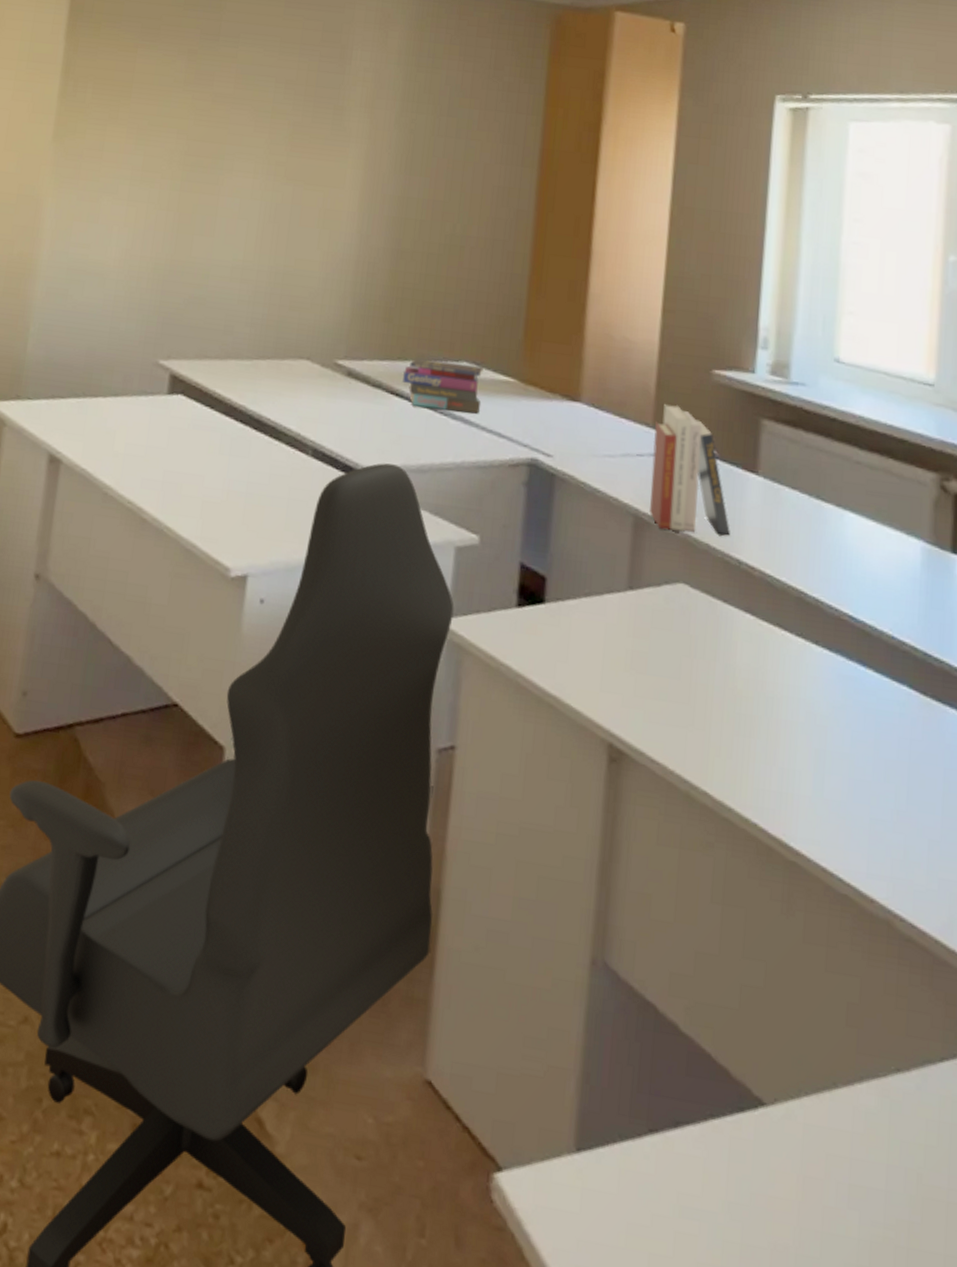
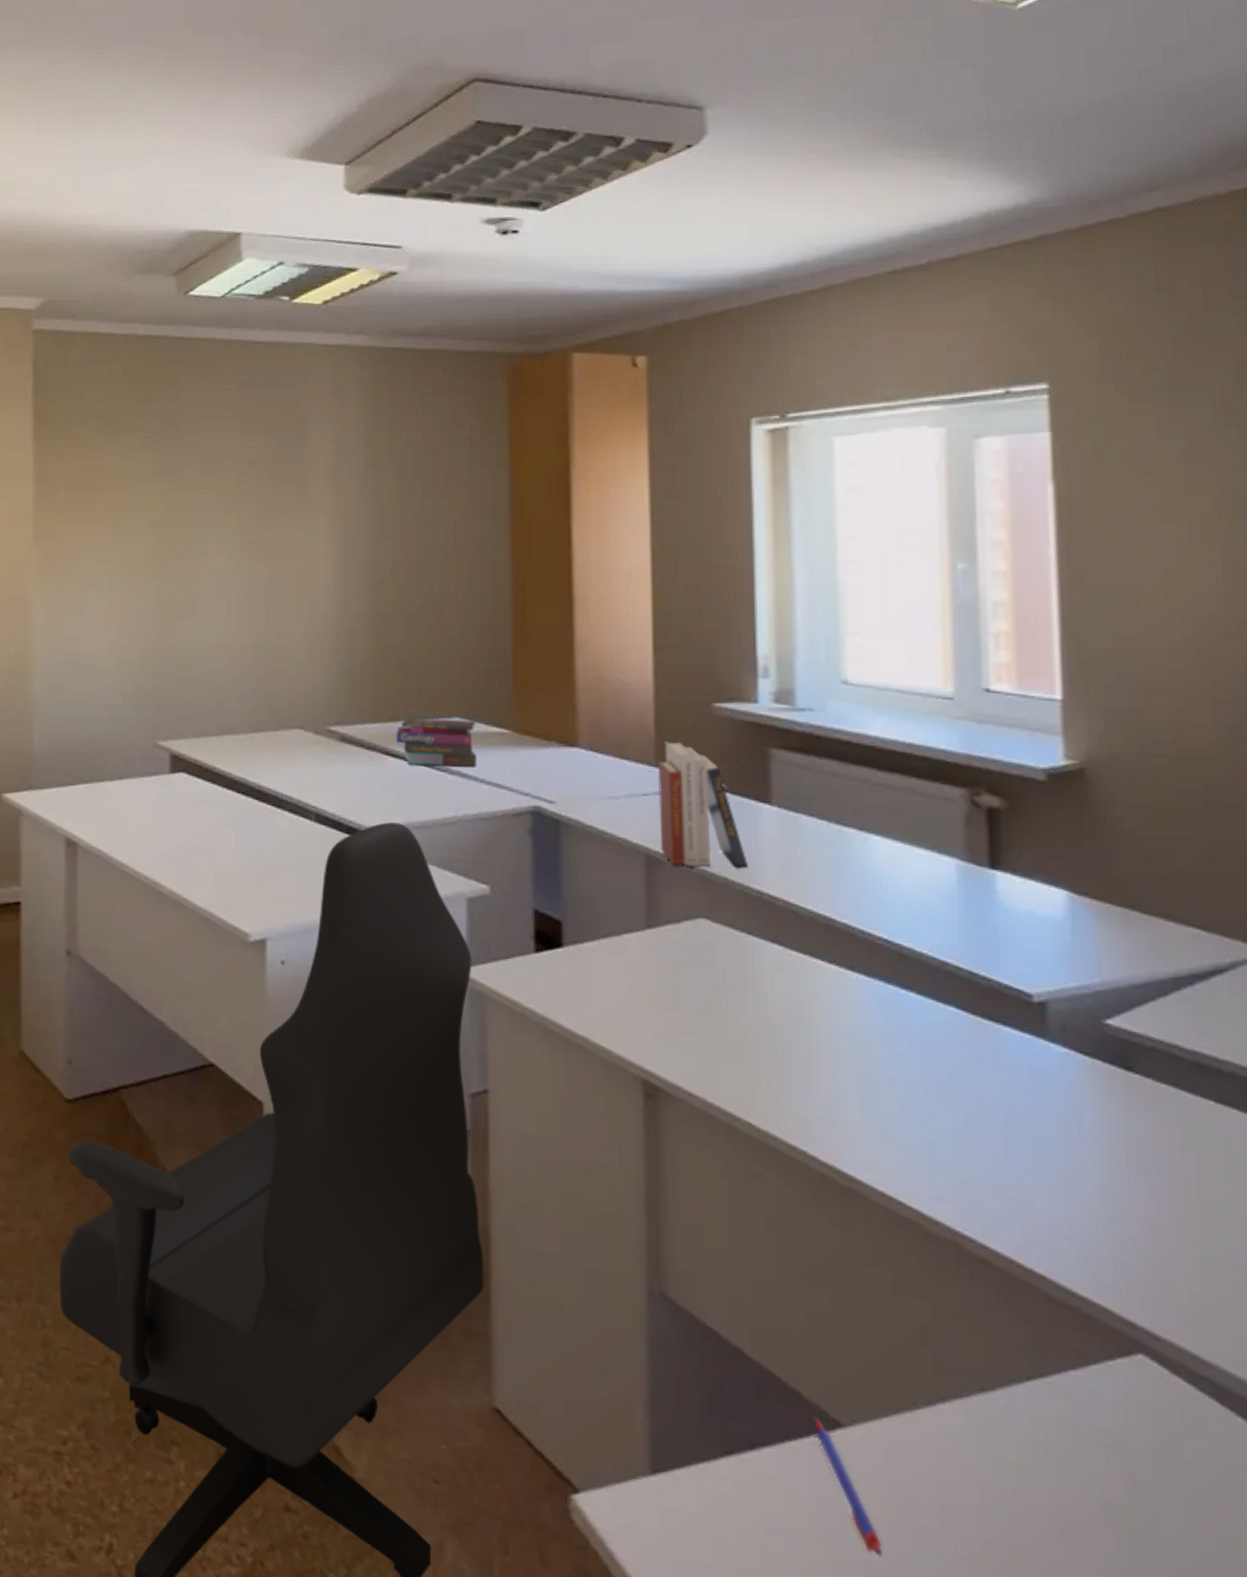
pen: none [738,1095,791,1240] -> present [814,1417,882,1557]

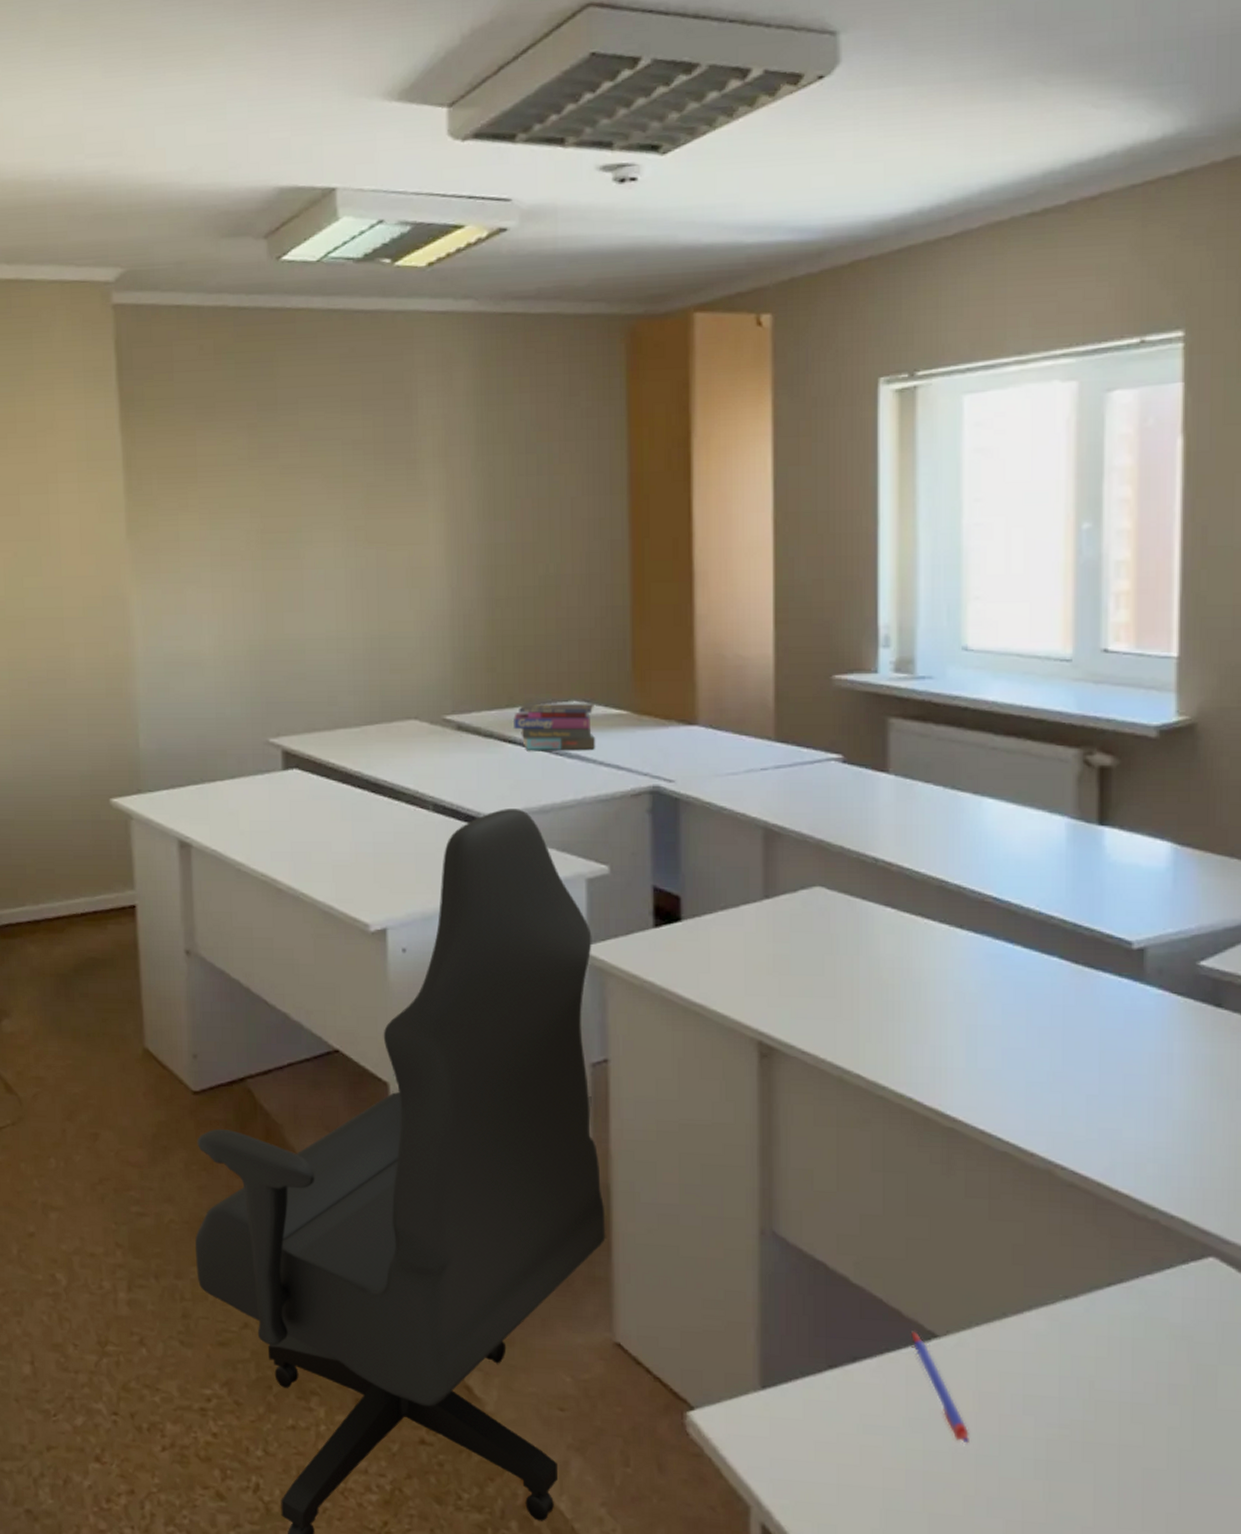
books: present [657,741,748,870] -> none [776,715,864,840]

